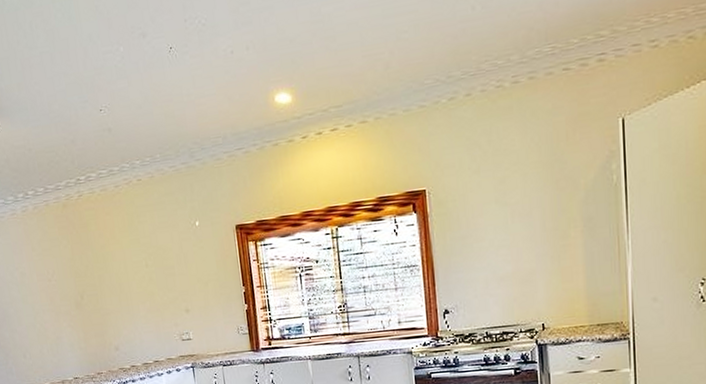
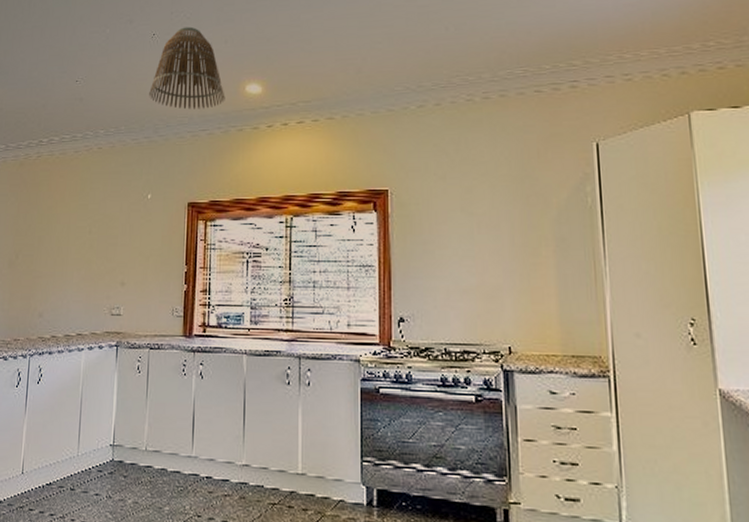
lamp shade: none [177,34,256,129] -> present [149,26,225,110]

